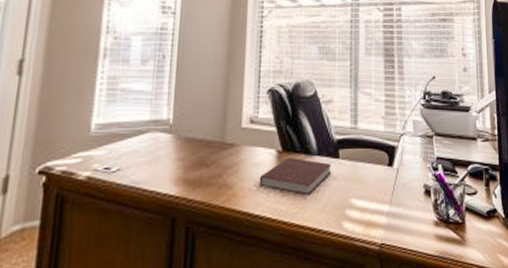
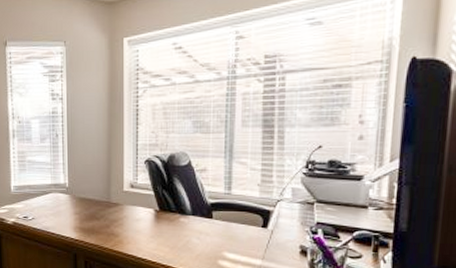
notebook: present [259,156,332,196] -> none [140,215,206,247]

